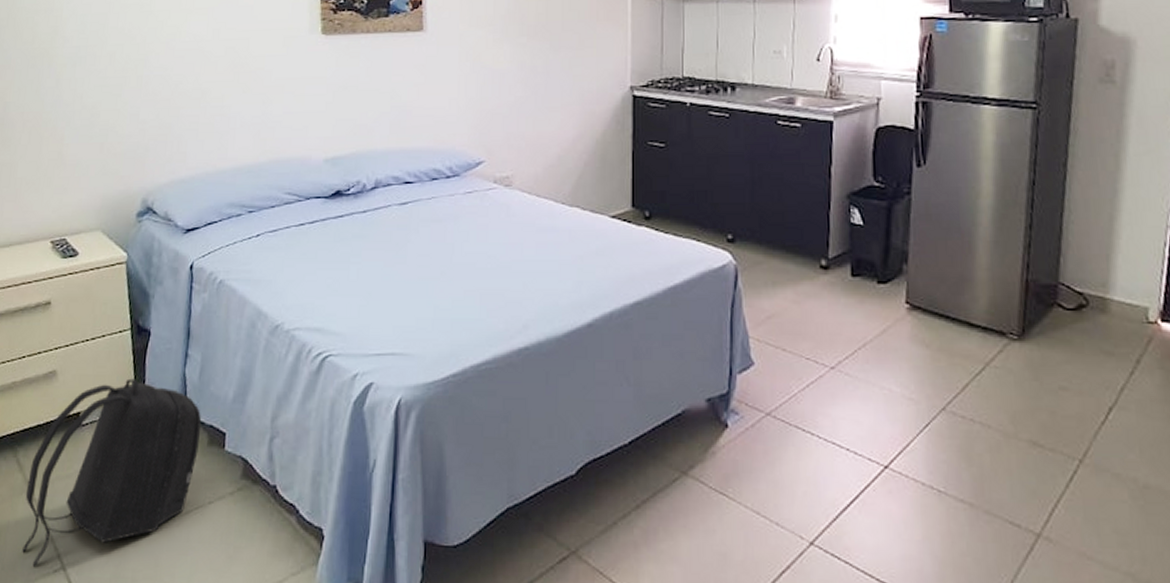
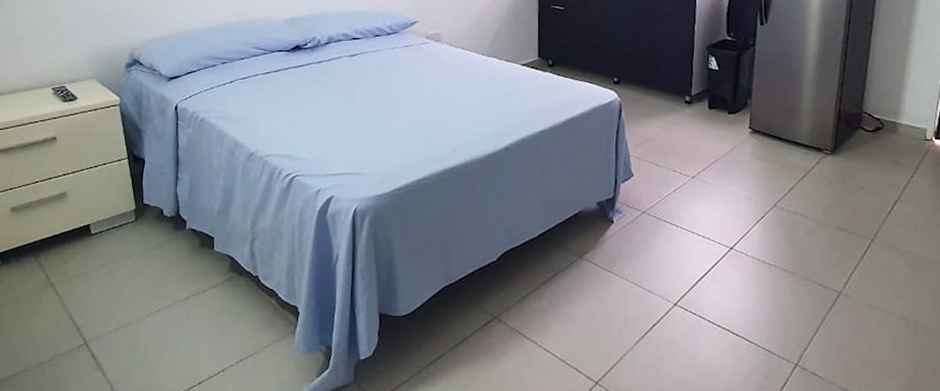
backpack: present [22,378,202,568] -> none [48,197,193,345]

